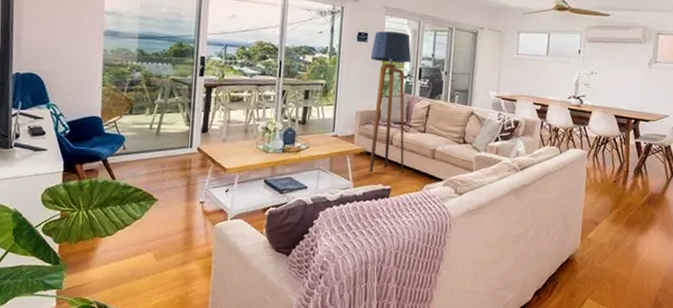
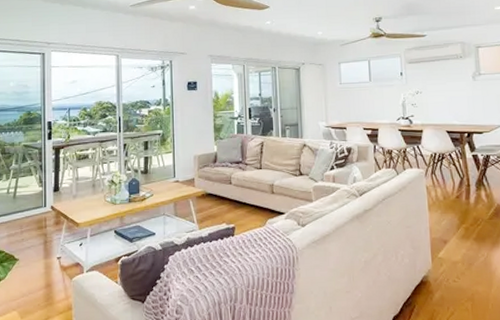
floor lamp: present [369,31,412,172] -> none [201,77,245,213]

